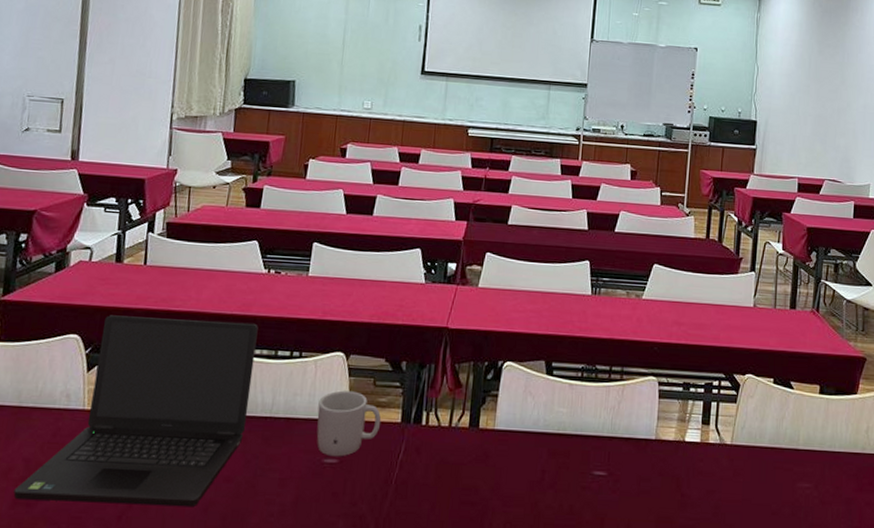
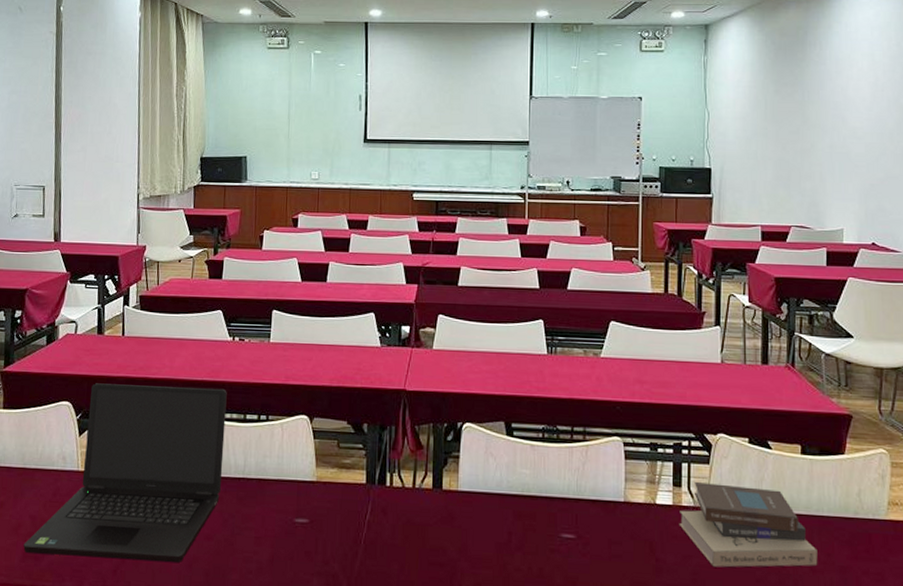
mug: present [316,390,382,457] -> none [286,452,347,517]
books: none [704,419,828,501] -> present [678,481,818,568]

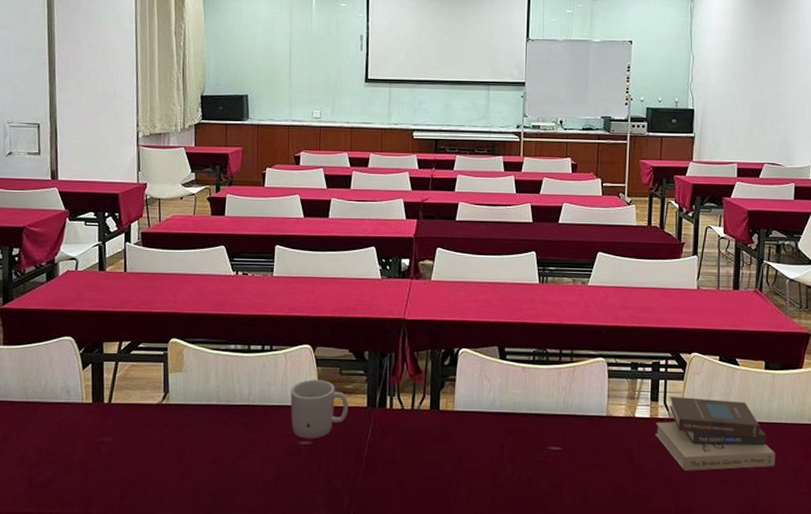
laptop: present [23,383,227,562] -> none [29,318,231,486]
mug: none [286,452,347,517] -> present [290,379,349,439]

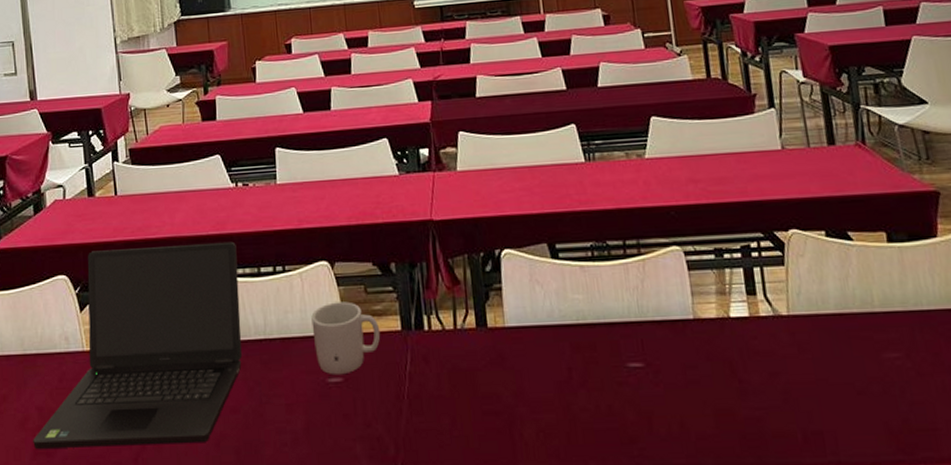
laptop: none [29,318,231,486] -> present [33,241,243,449]
books: present [655,396,776,471] -> none [758,286,925,382]

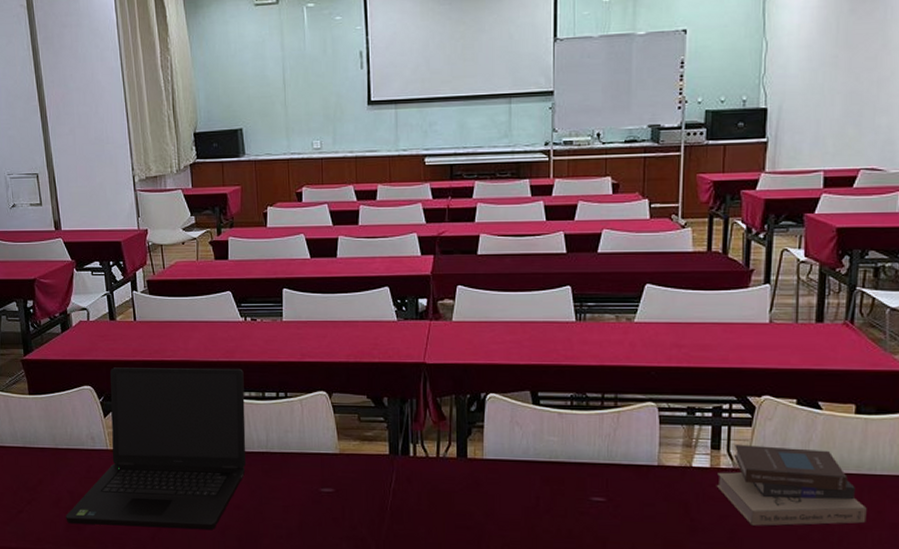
mug: present [311,301,381,375] -> none [309,426,370,487]
books: none [758,286,925,382] -> present [716,444,867,526]

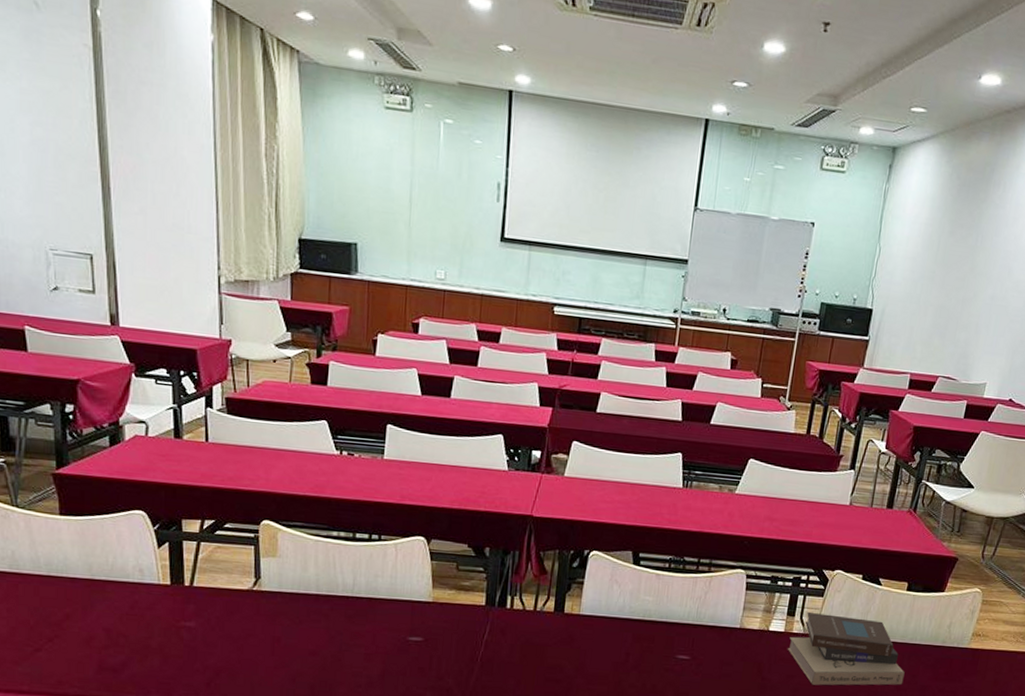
laptop: present [66,367,247,530] -> none [98,492,334,676]

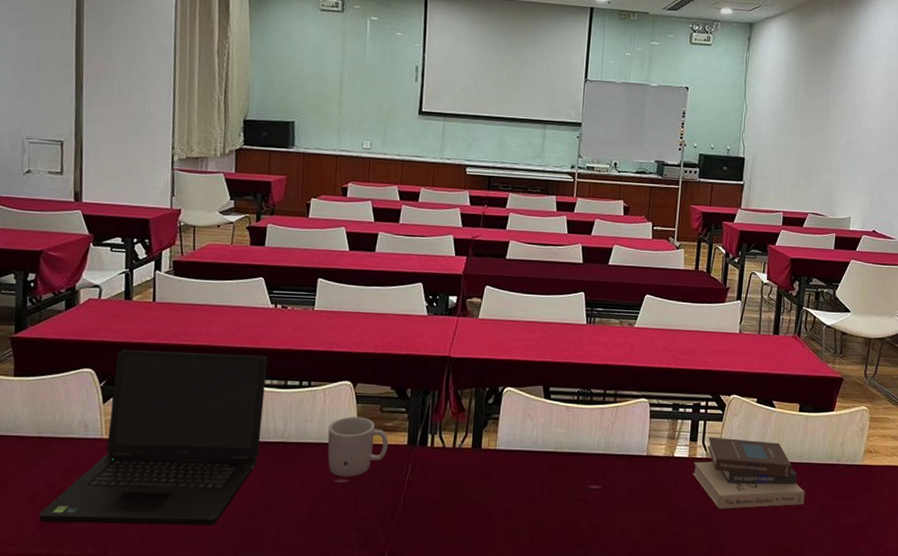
laptop: none [98,492,334,676] -> present [39,350,268,526]
mug: none [400,573,466,636] -> present [327,416,389,477]

